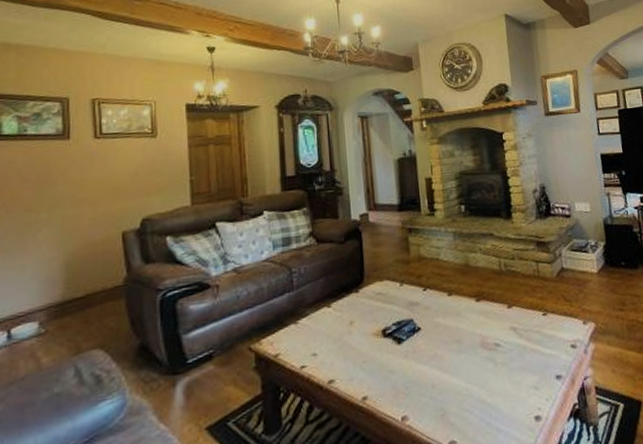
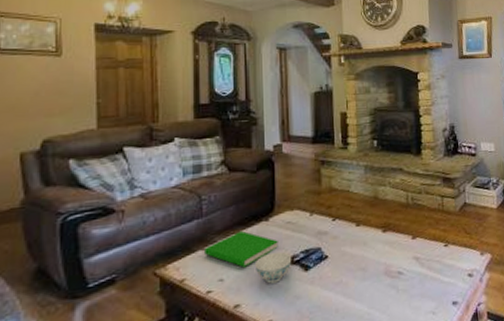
book: none [297,303,370,341] -> present [205,230,278,268]
bowl: none [346,324,384,358] -> present [254,251,292,284]

